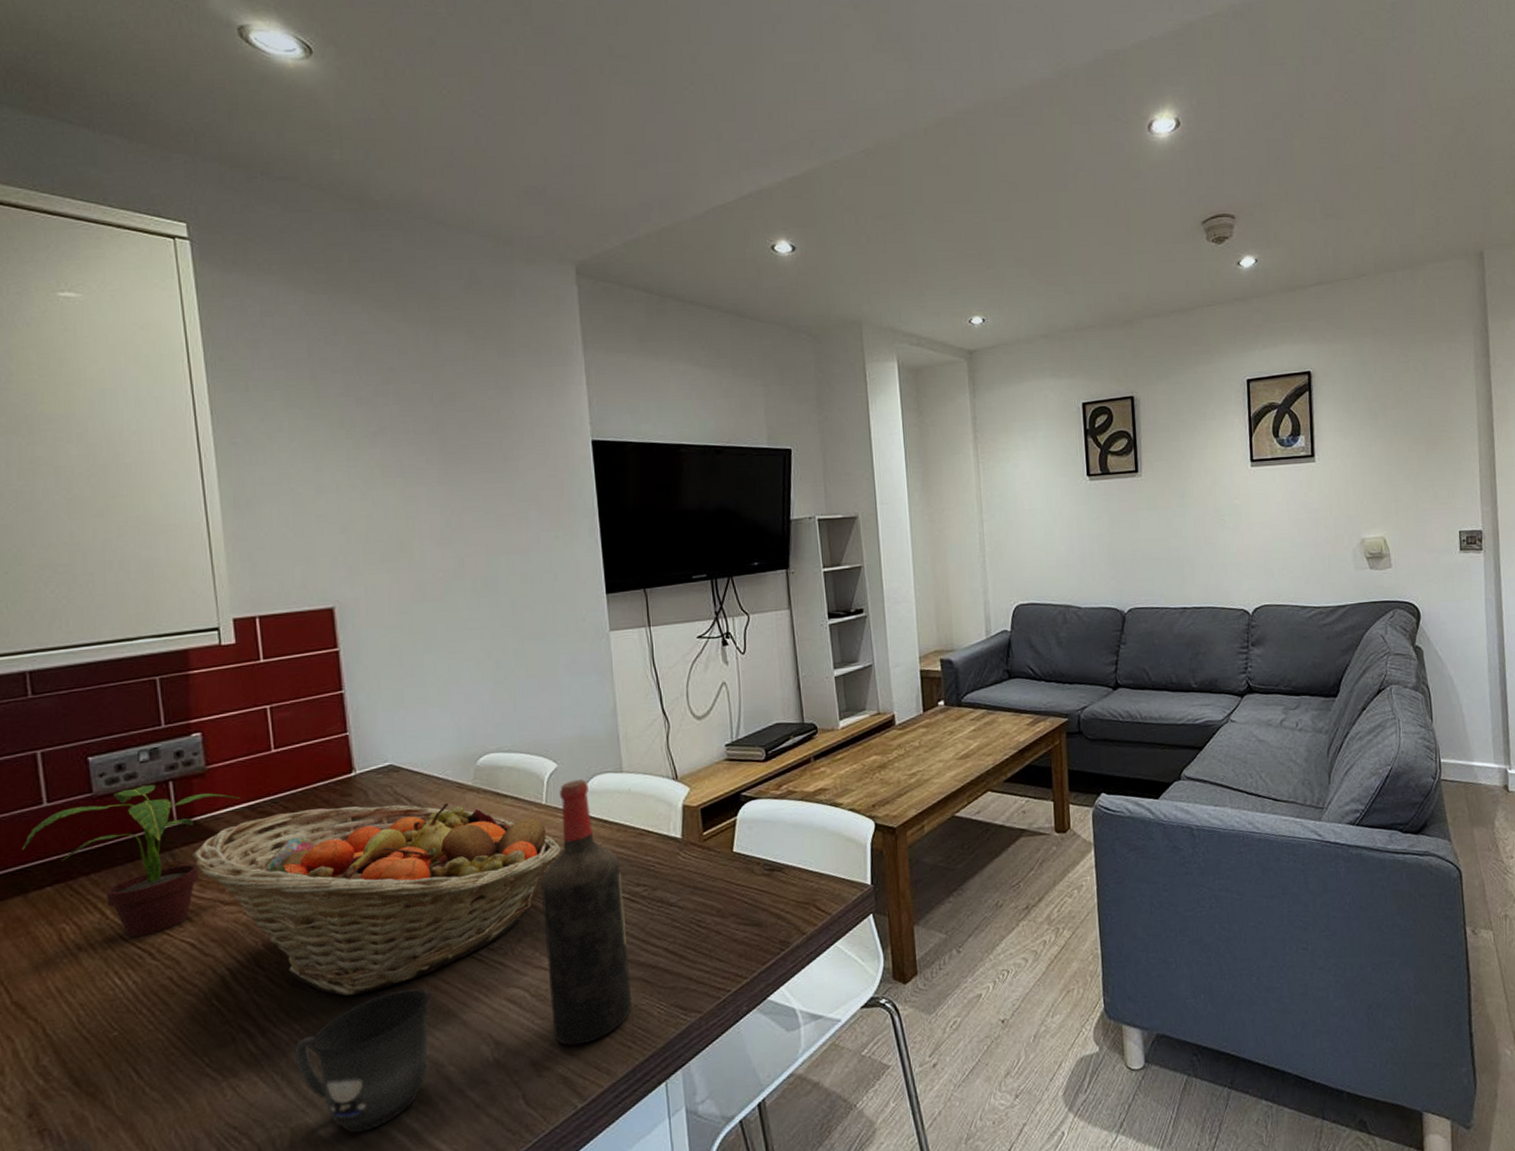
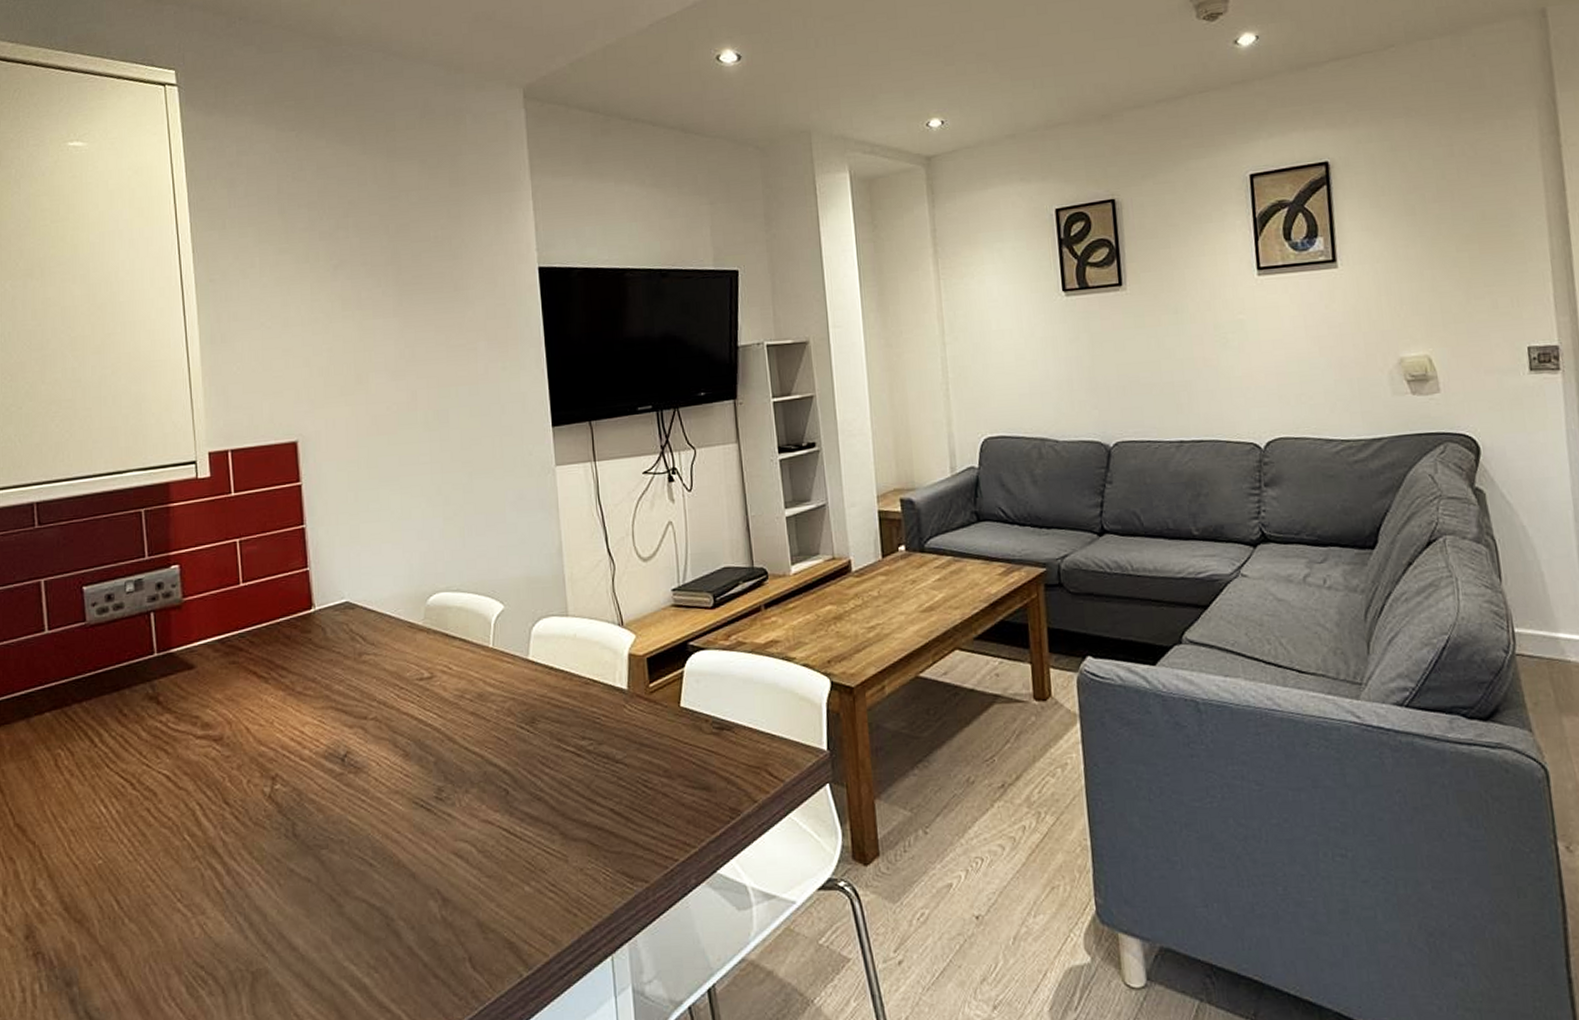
potted plant: present [22,785,240,938] -> none [27,615,211,767]
fruit basket: present [191,803,562,996] -> none [169,643,508,839]
mug: present [294,988,431,1133] -> none [256,835,382,983]
wine bottle: present [540,779,633,1046] -> none [487,622,578,909]

